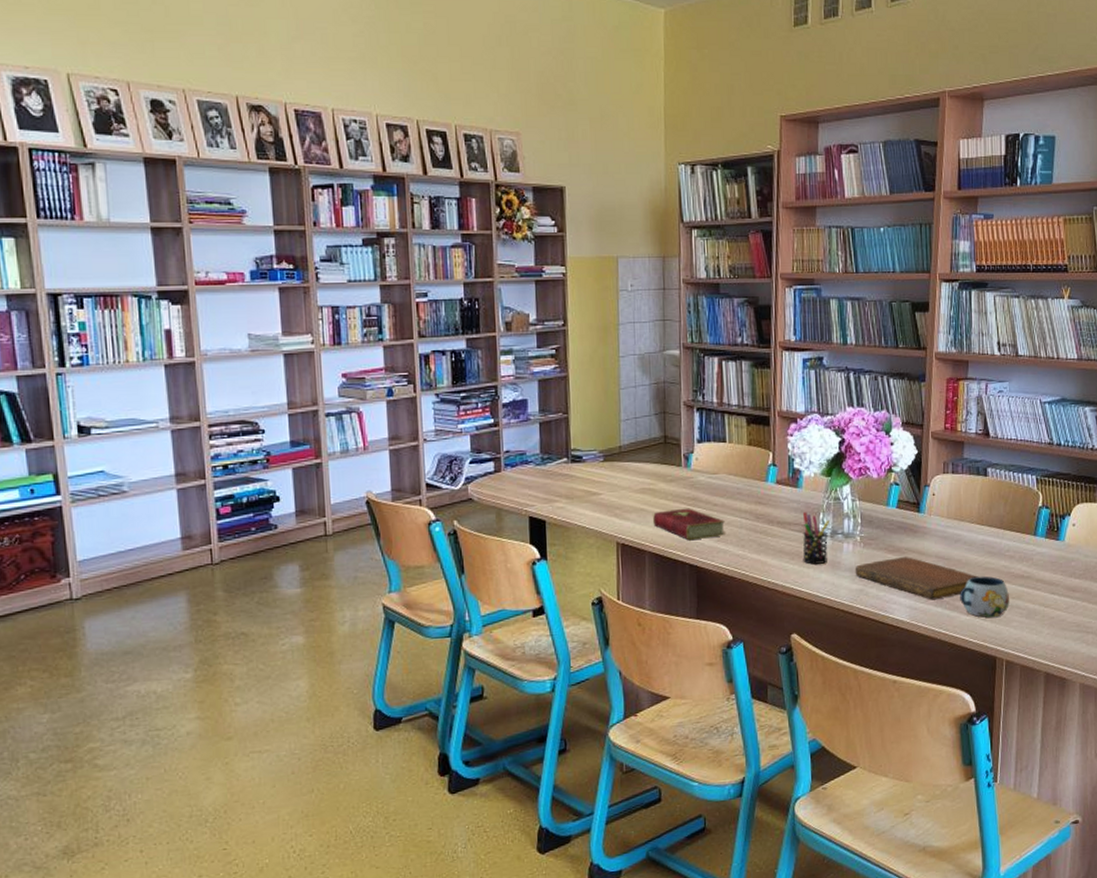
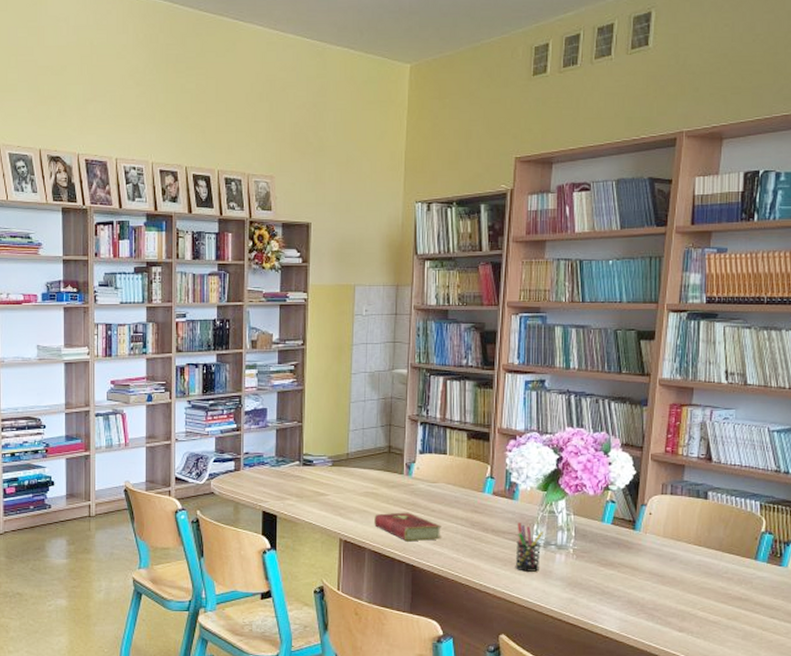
notebook: present [855,557,979,600] -> none [566,571,694,614]
mug: present [960,576,1010,618] -> none [673,595,726,635]

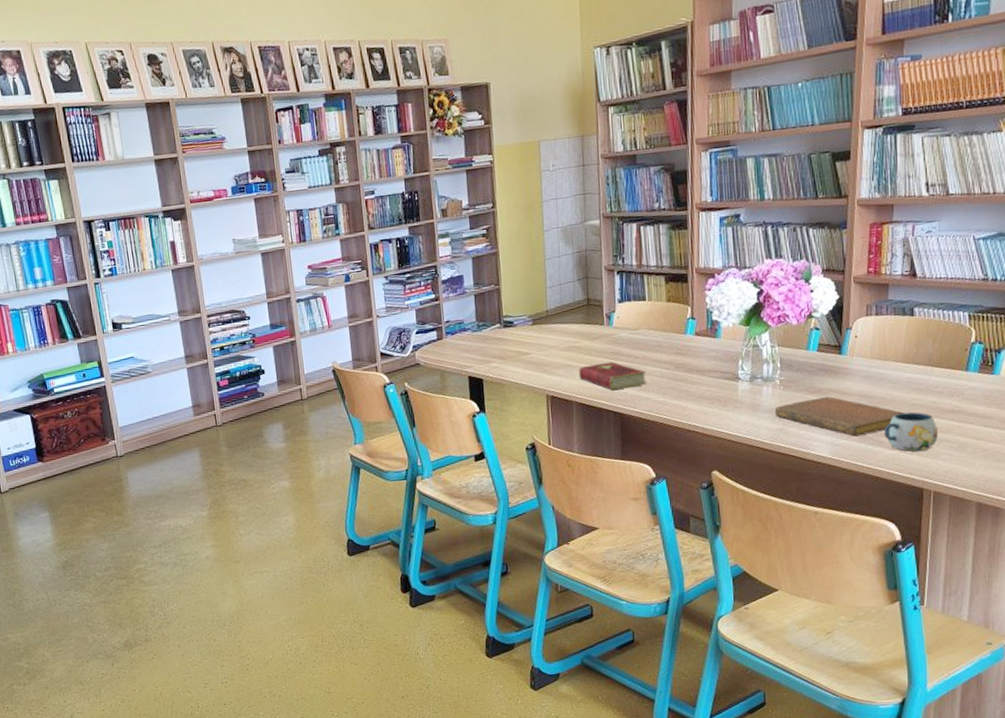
pen holder: present [515,523,543,572] -> none [722,360,749,408]
notebook: none [566,571,694,614] -> present [774,397,905,437]
mug: none [673,595,726,635] -> present [884,411,939,452]

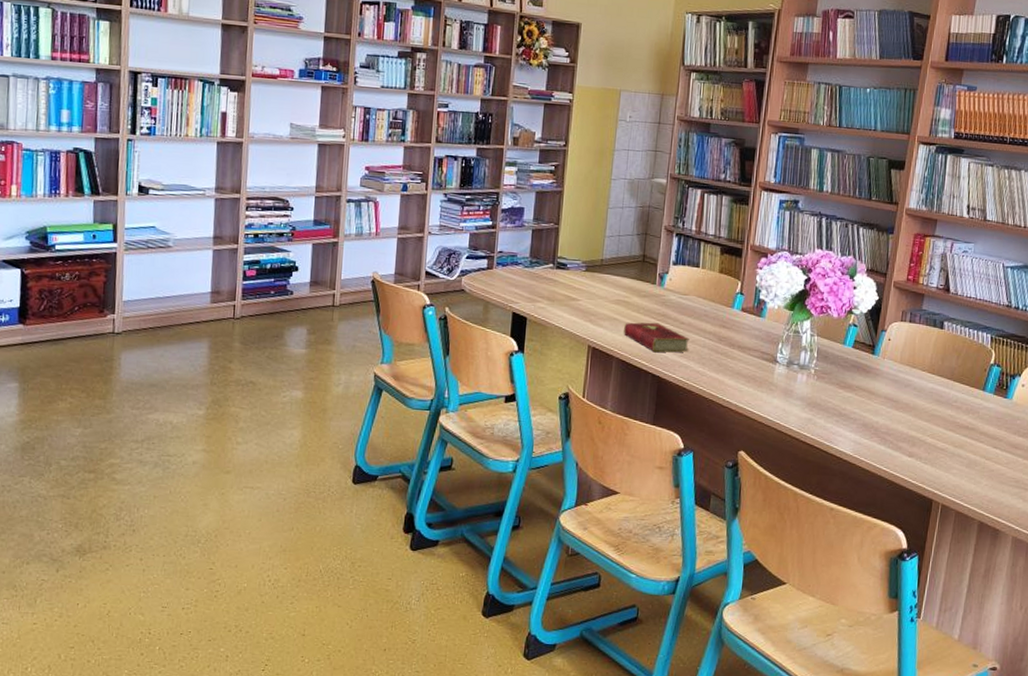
notebook: present [774,397,905,437] -> none [805,393,925,438]
mug: present [884,411,939,452] -> none [904,421,953,462]

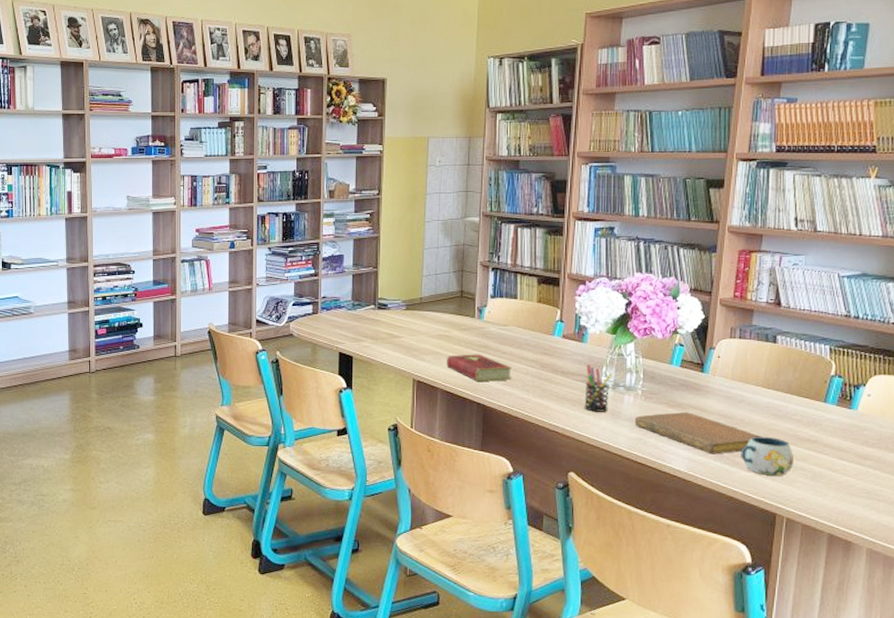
pen holder: none [758,340,788,390] -> present [584,365,612,412]
notebook: none [805,393,925,438] -> present [634,412,762,455]
mug: none [904,421,953,462] -> present [741,436,795,476]

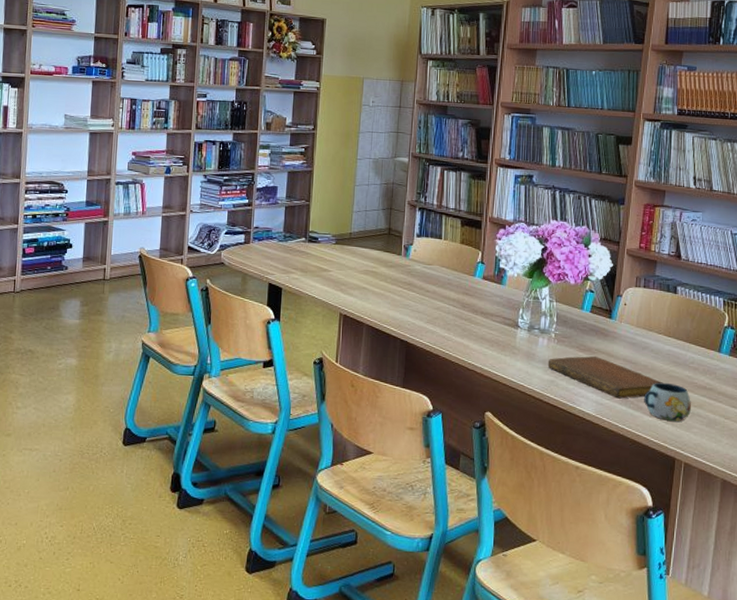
hardcover book: present [447,354,512,382] -> none [373,290,435,319]
pen holder: present [584,365,612,412] -> none [501,306,528,354]

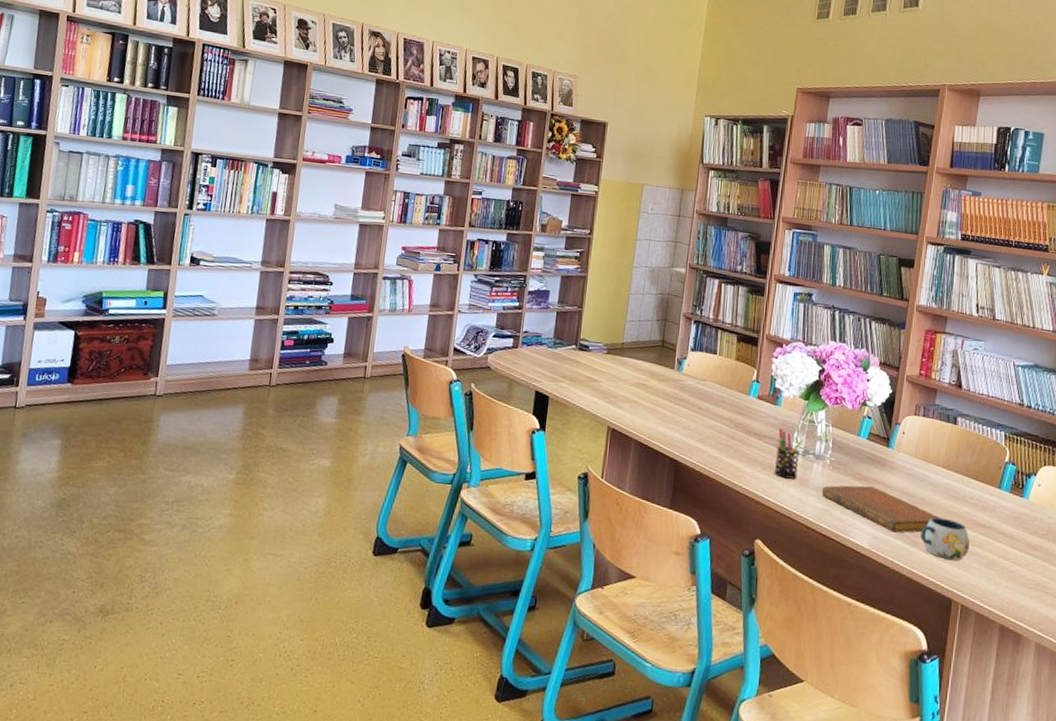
pen holder: none [501,306,528,354] -> present [774,429,803,479]

